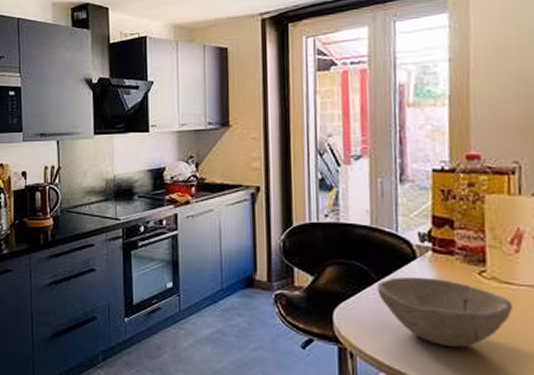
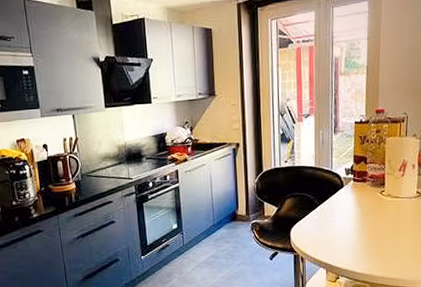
bowl: present [377,276,512,348] -> none [319,199,398,245]

